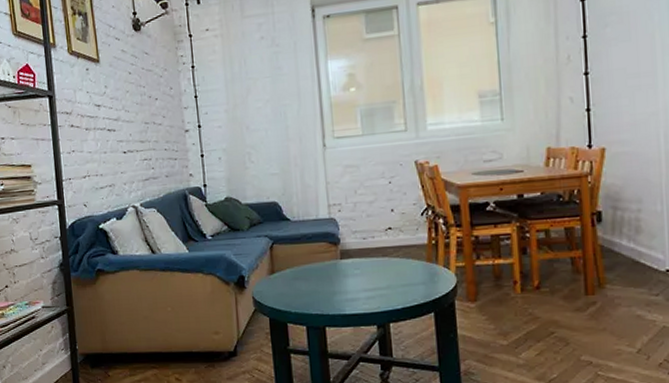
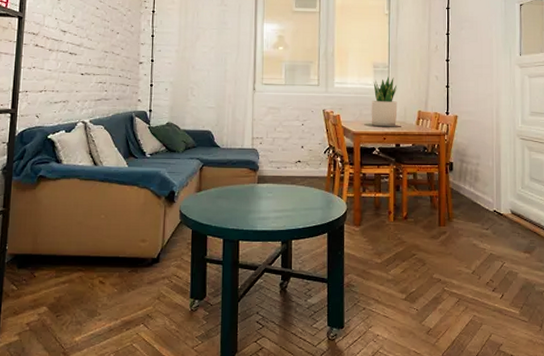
planter: none [479,107,517,175] -> present [371,76,398,127]

